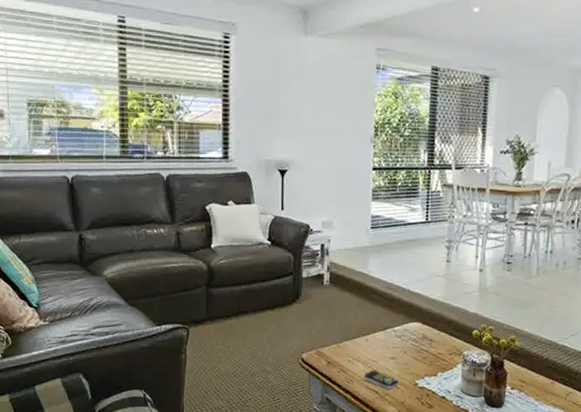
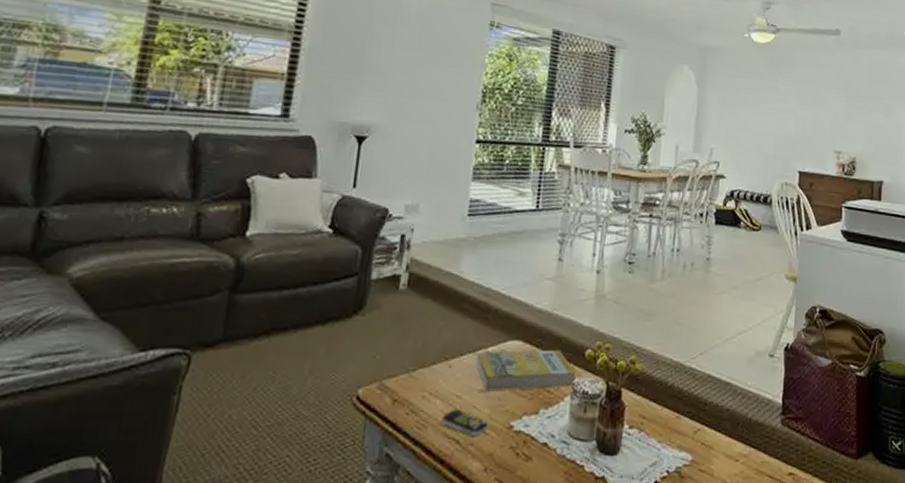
book: none [386,329,465,359] -> present [476,349,576,392]

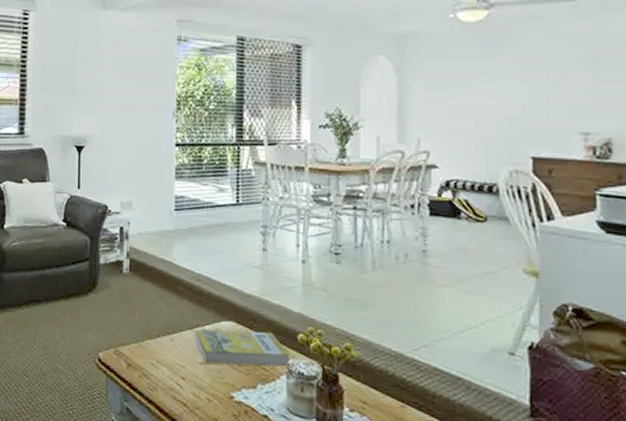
remote control: present [441,409,488,436] -> none [169,376,210,402]

